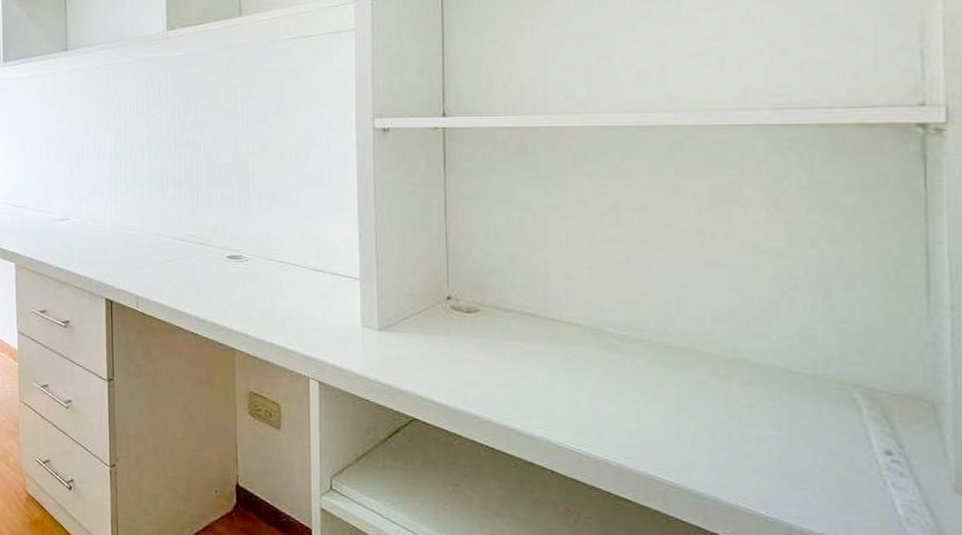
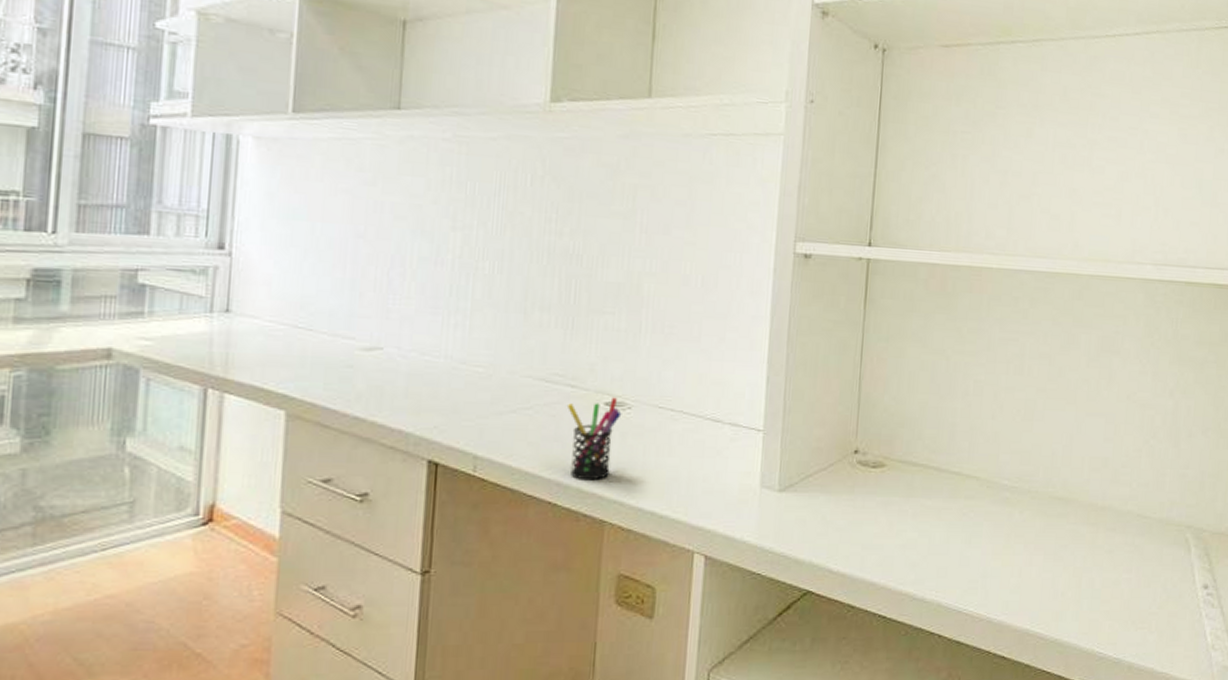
pen holder: none [199,252,241,317] -> present [568,397,622,481]

